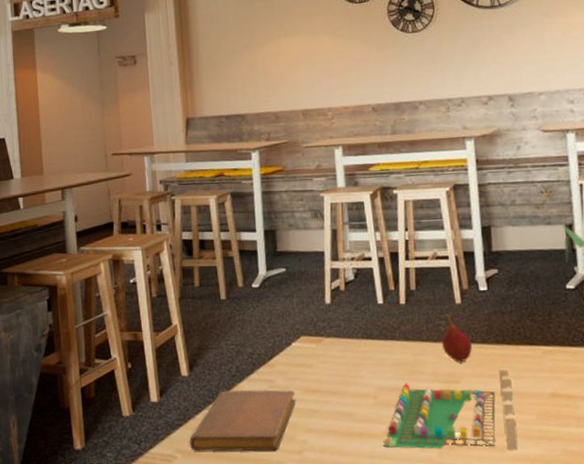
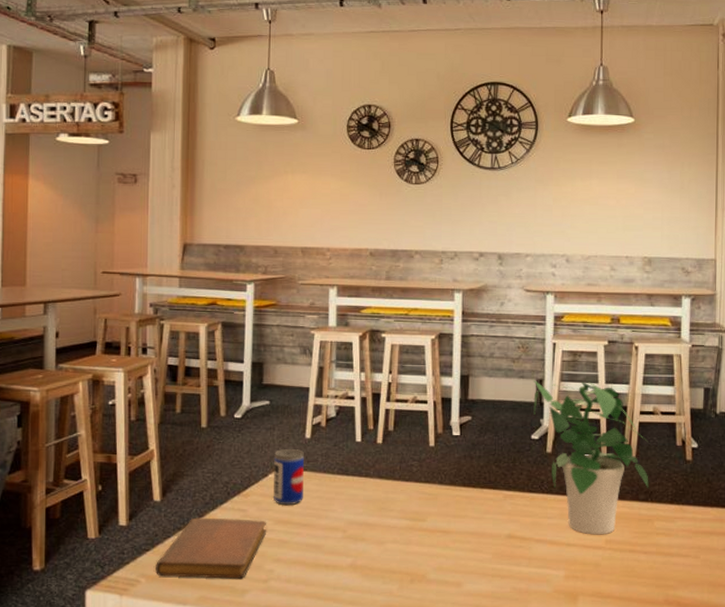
beer can: none [295,315,329,374] -> present [274,449,304,506]
board game: present [383,367,519,450] -> none [348,508,474,586]
fruit: present [441,313,473,362] -> none [412,455,441,501]

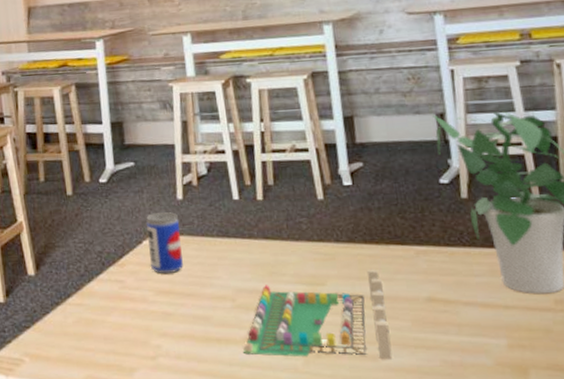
notebook: present [156,517,267,579] -> none [38,290,149,356]
board game: none [348,508,474,586] -> present [243,268,393,360]

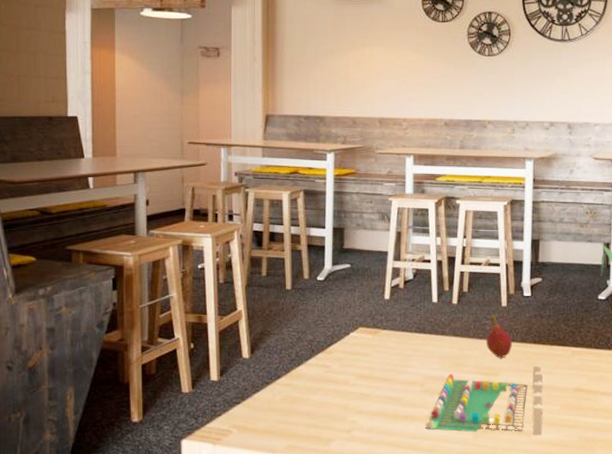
beer can: present [146,212,183,274] -> none [355,310,383,362]
fruit: none [303,210,338,263] -> present [486,314,513,357]

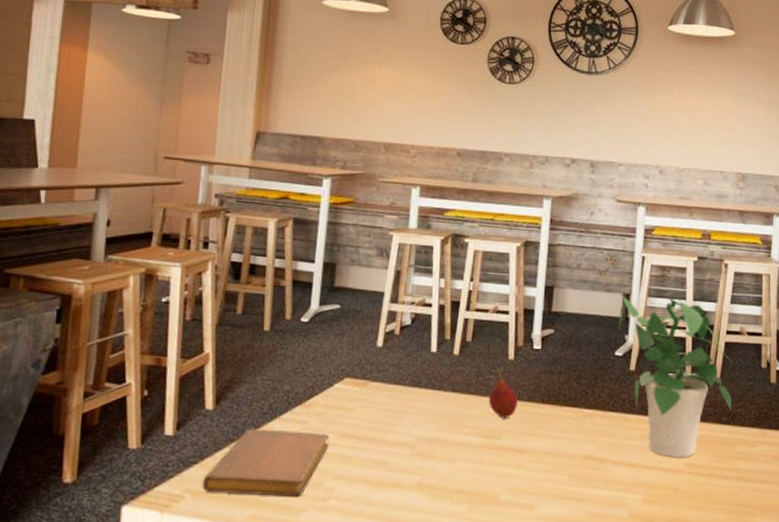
notebook: none [246,373,350,429] -> present [203,428,329,497]
board game: present [425,364,544,435] -> none [414,426,551,509]

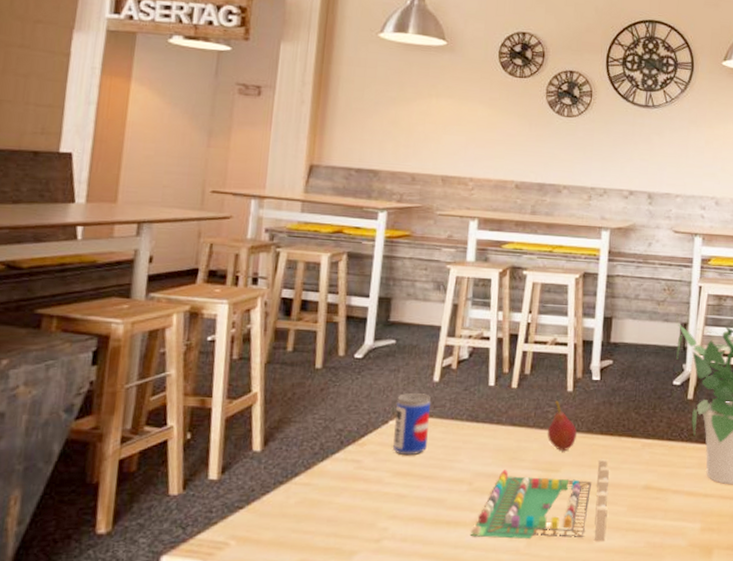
notebook: present [203,428,329,497] -> none [249,469,383,539]
beer can: none [338,357,374,418] -> present [393,393,431,456]
board game: none [414,426,551,509] -> present [471,458,610,542]

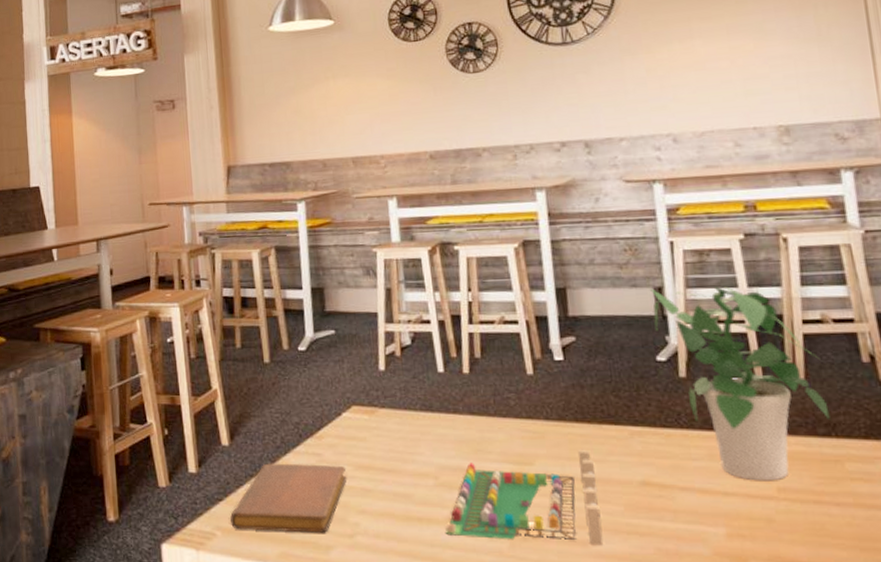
notebook: none [249,469,383,539] -> present [230,463,347,533]
beer can: present [393,393,431,456] -> none [346,384,384,449]
fruit: present [547,400,577,450] -> none [511,385,548,441]

